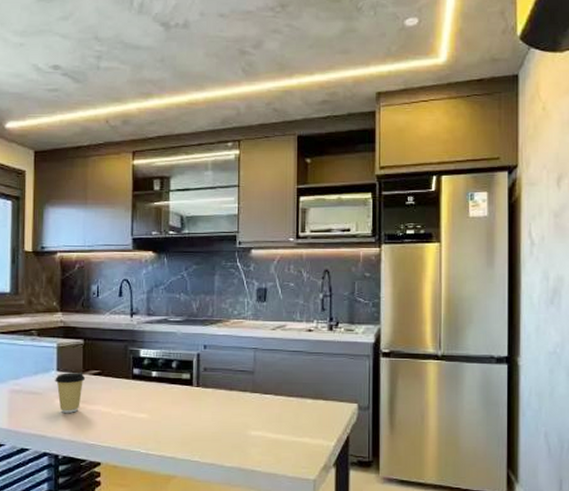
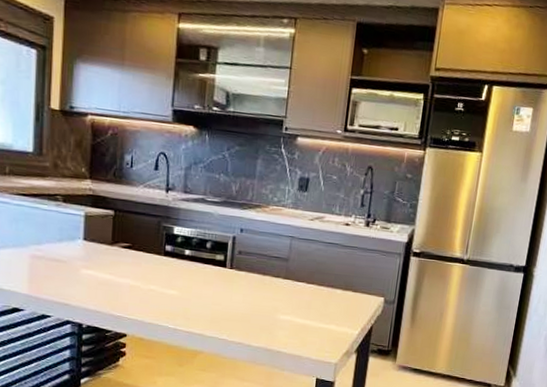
coffee cup: present [55,372,86,413] -> none [81,242,115,284]

